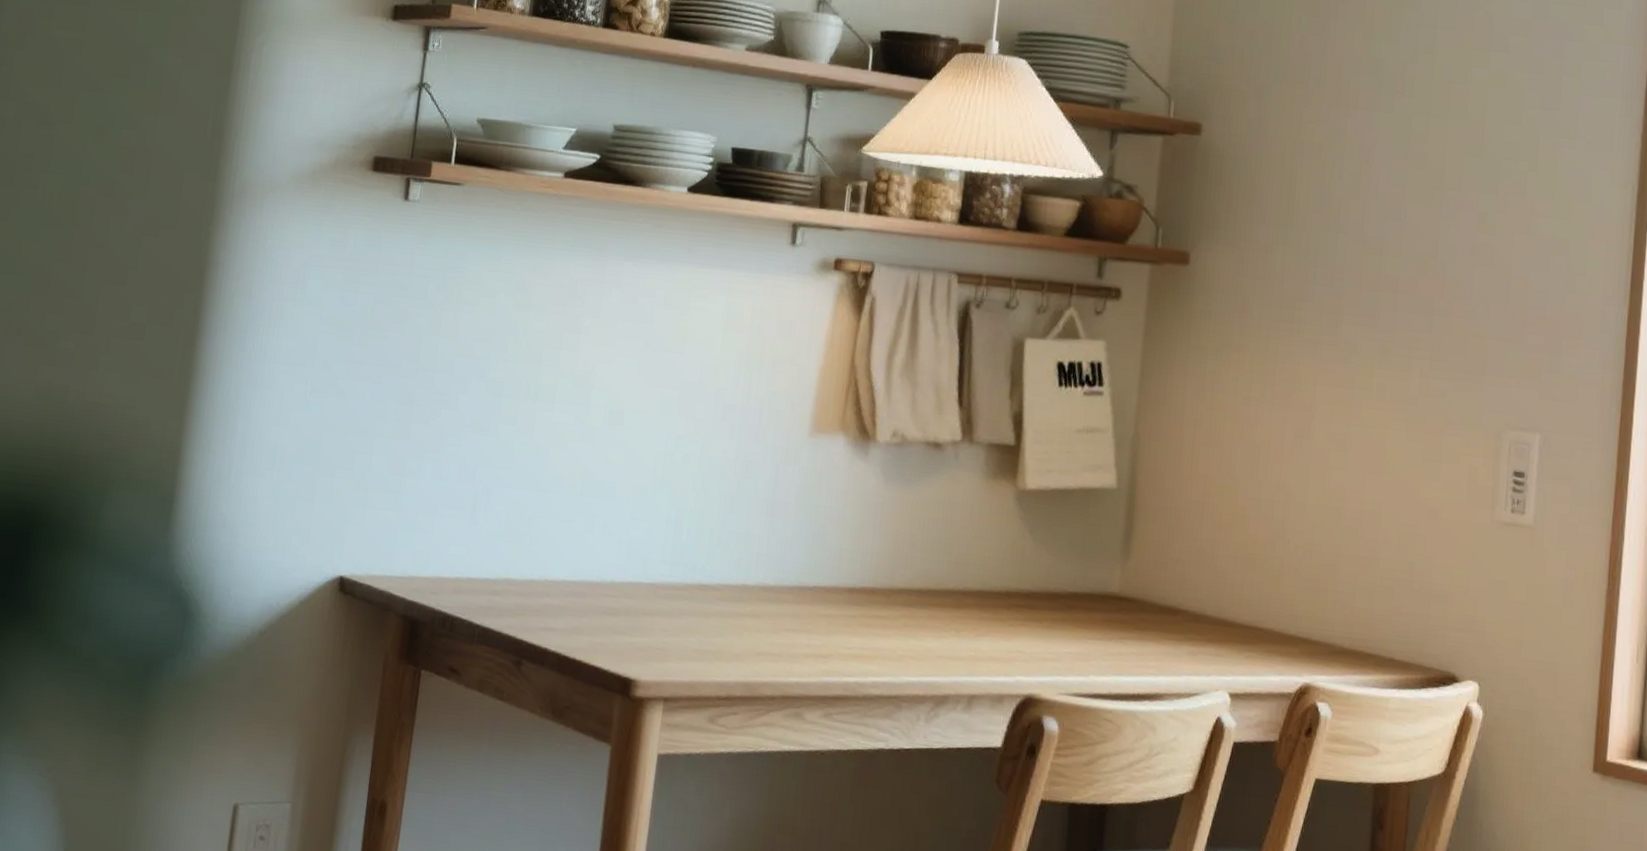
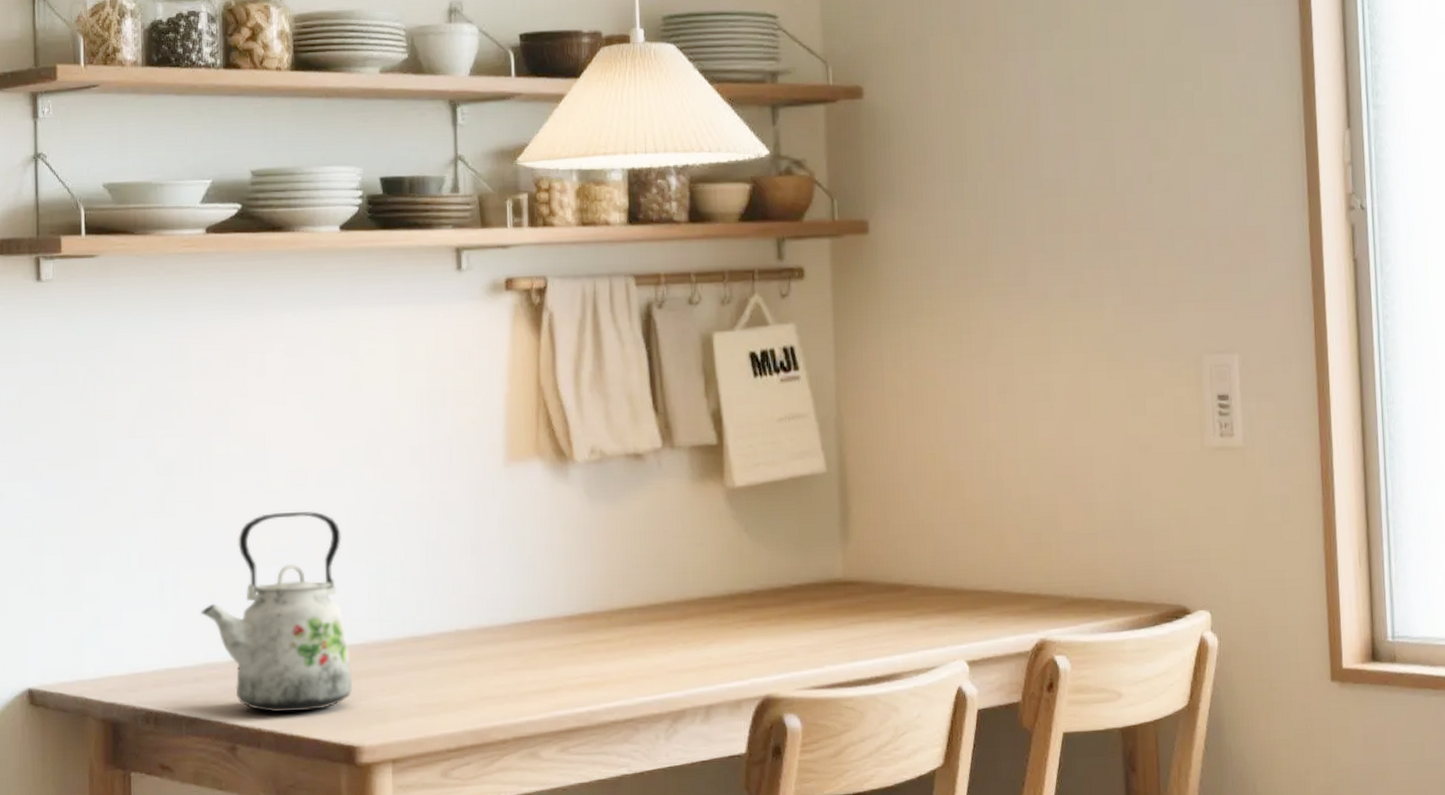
kettle: none [507,446,648,640] -> present [201,511,353,713]

